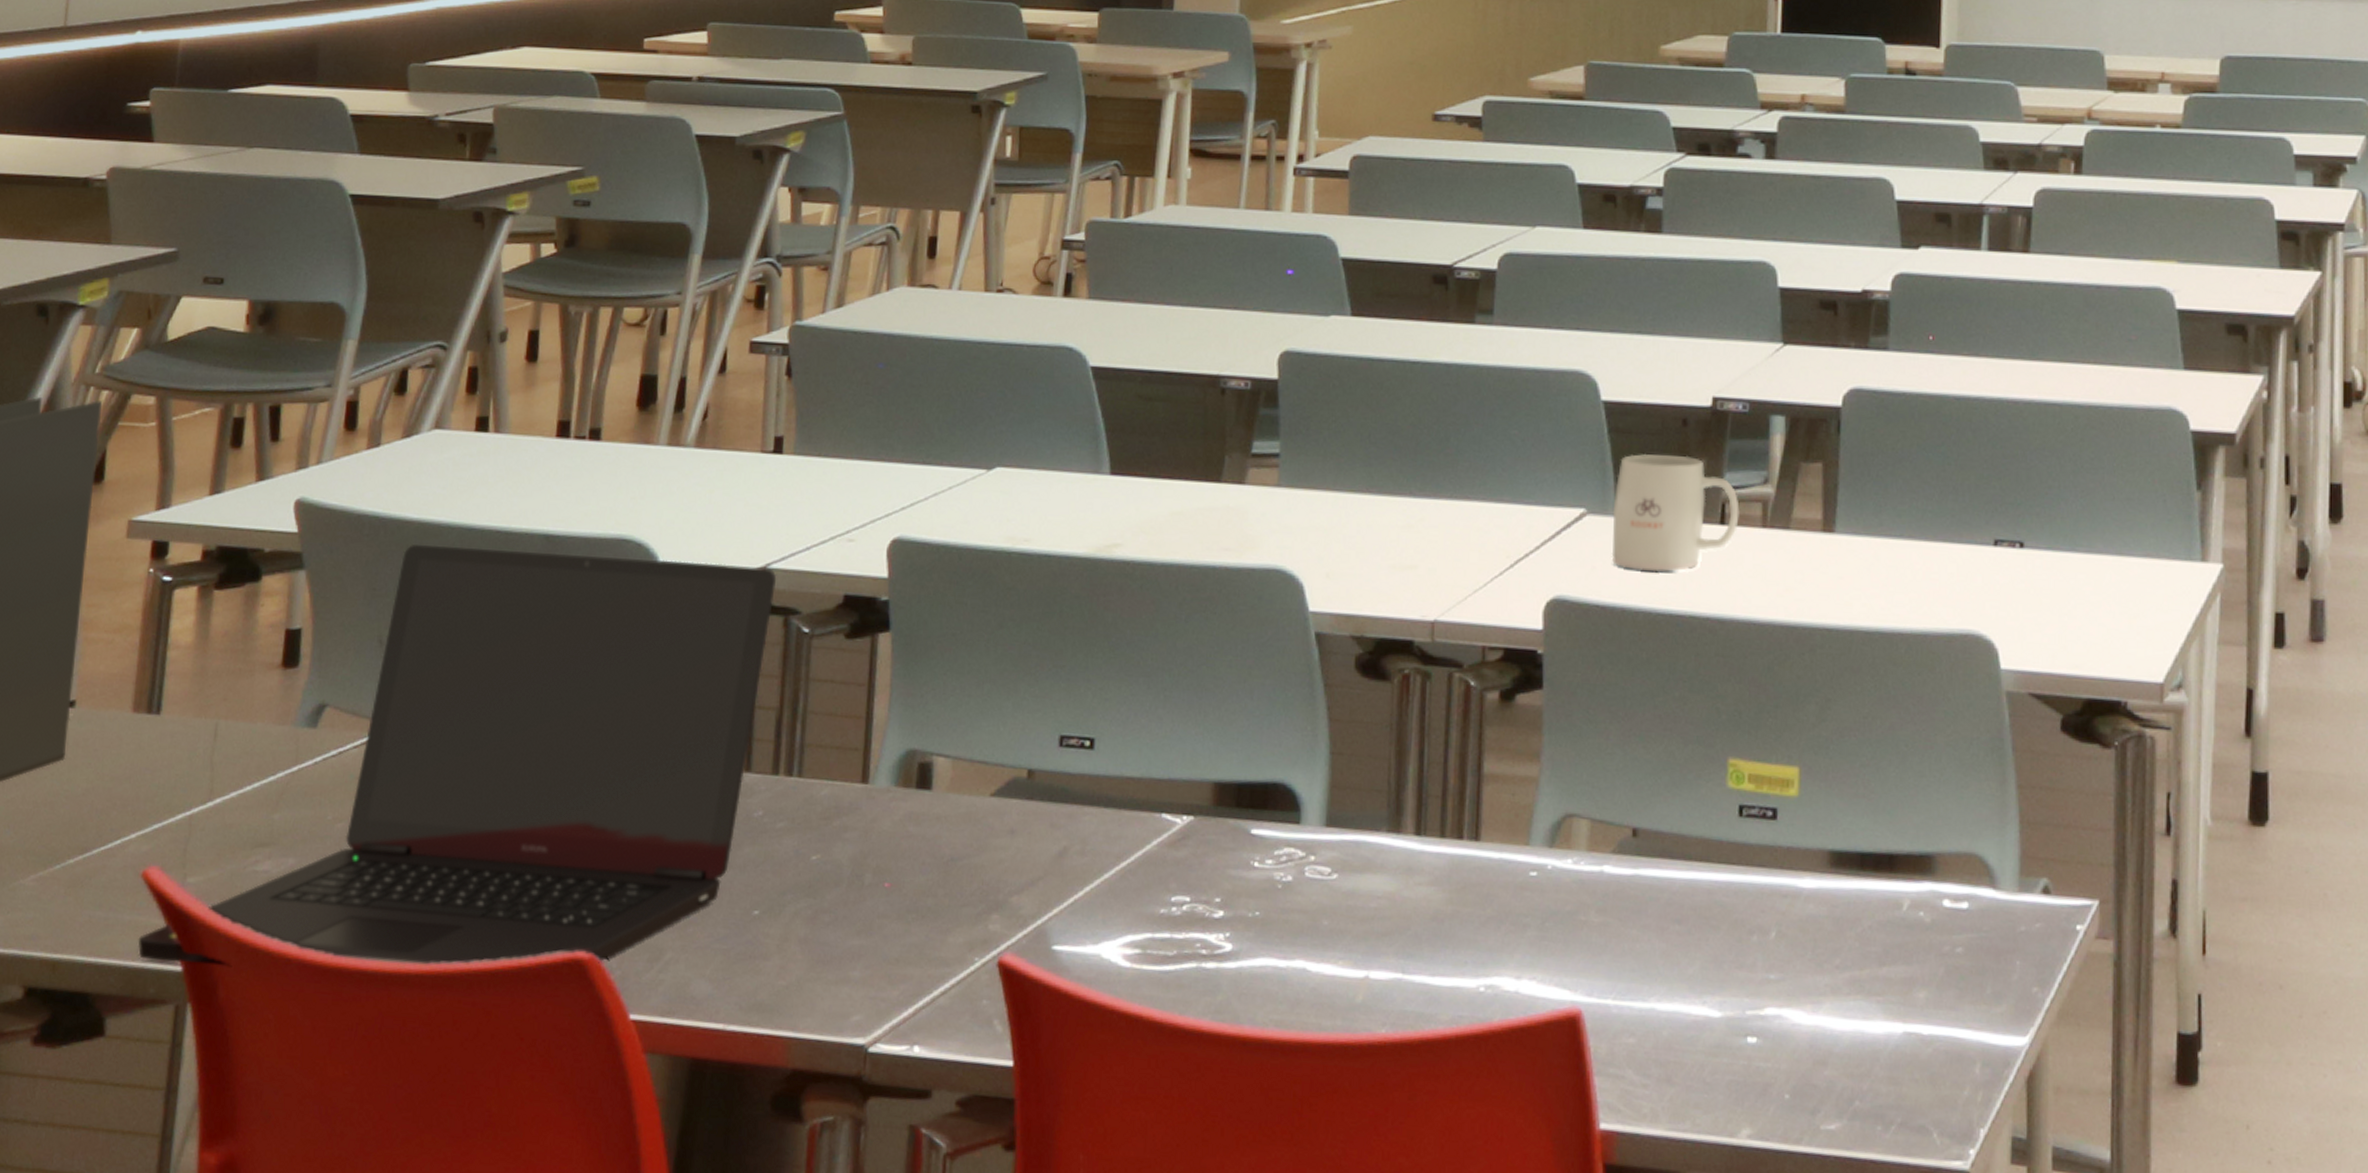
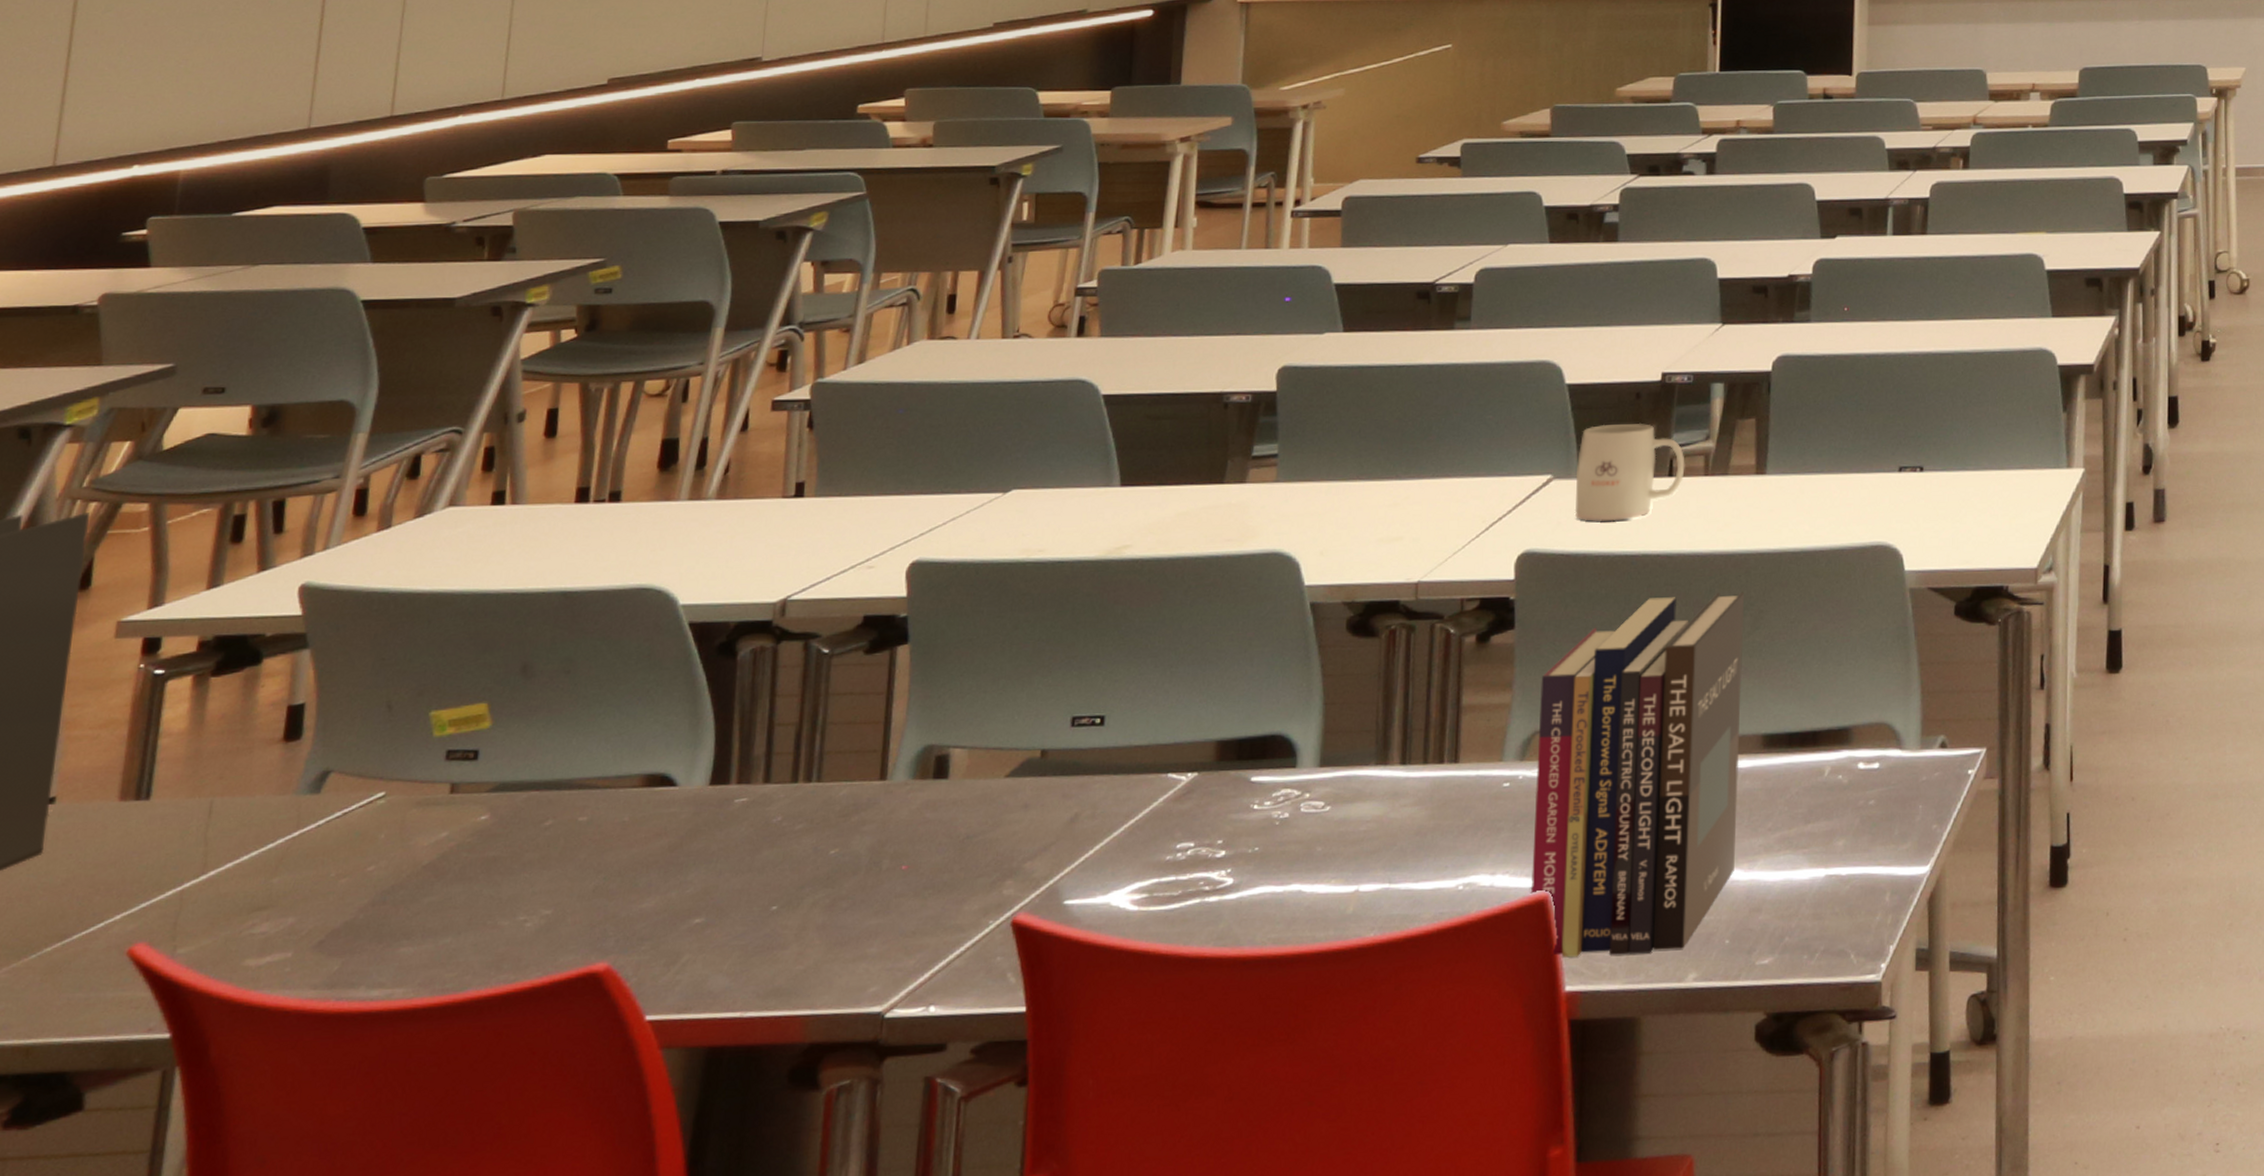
laptop: present [138,544,777,967] -> none [122,600,798,1032]
books: none [1561,669,1808,1098] -> present [1531,592,1744,958]

